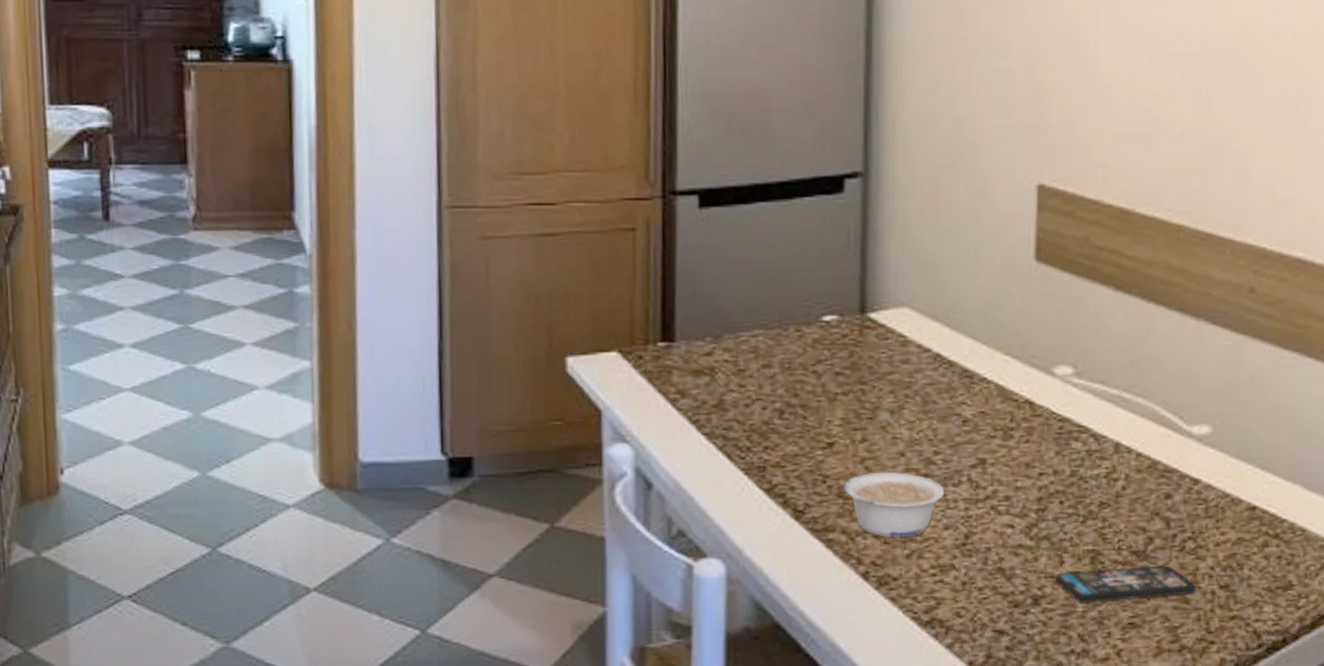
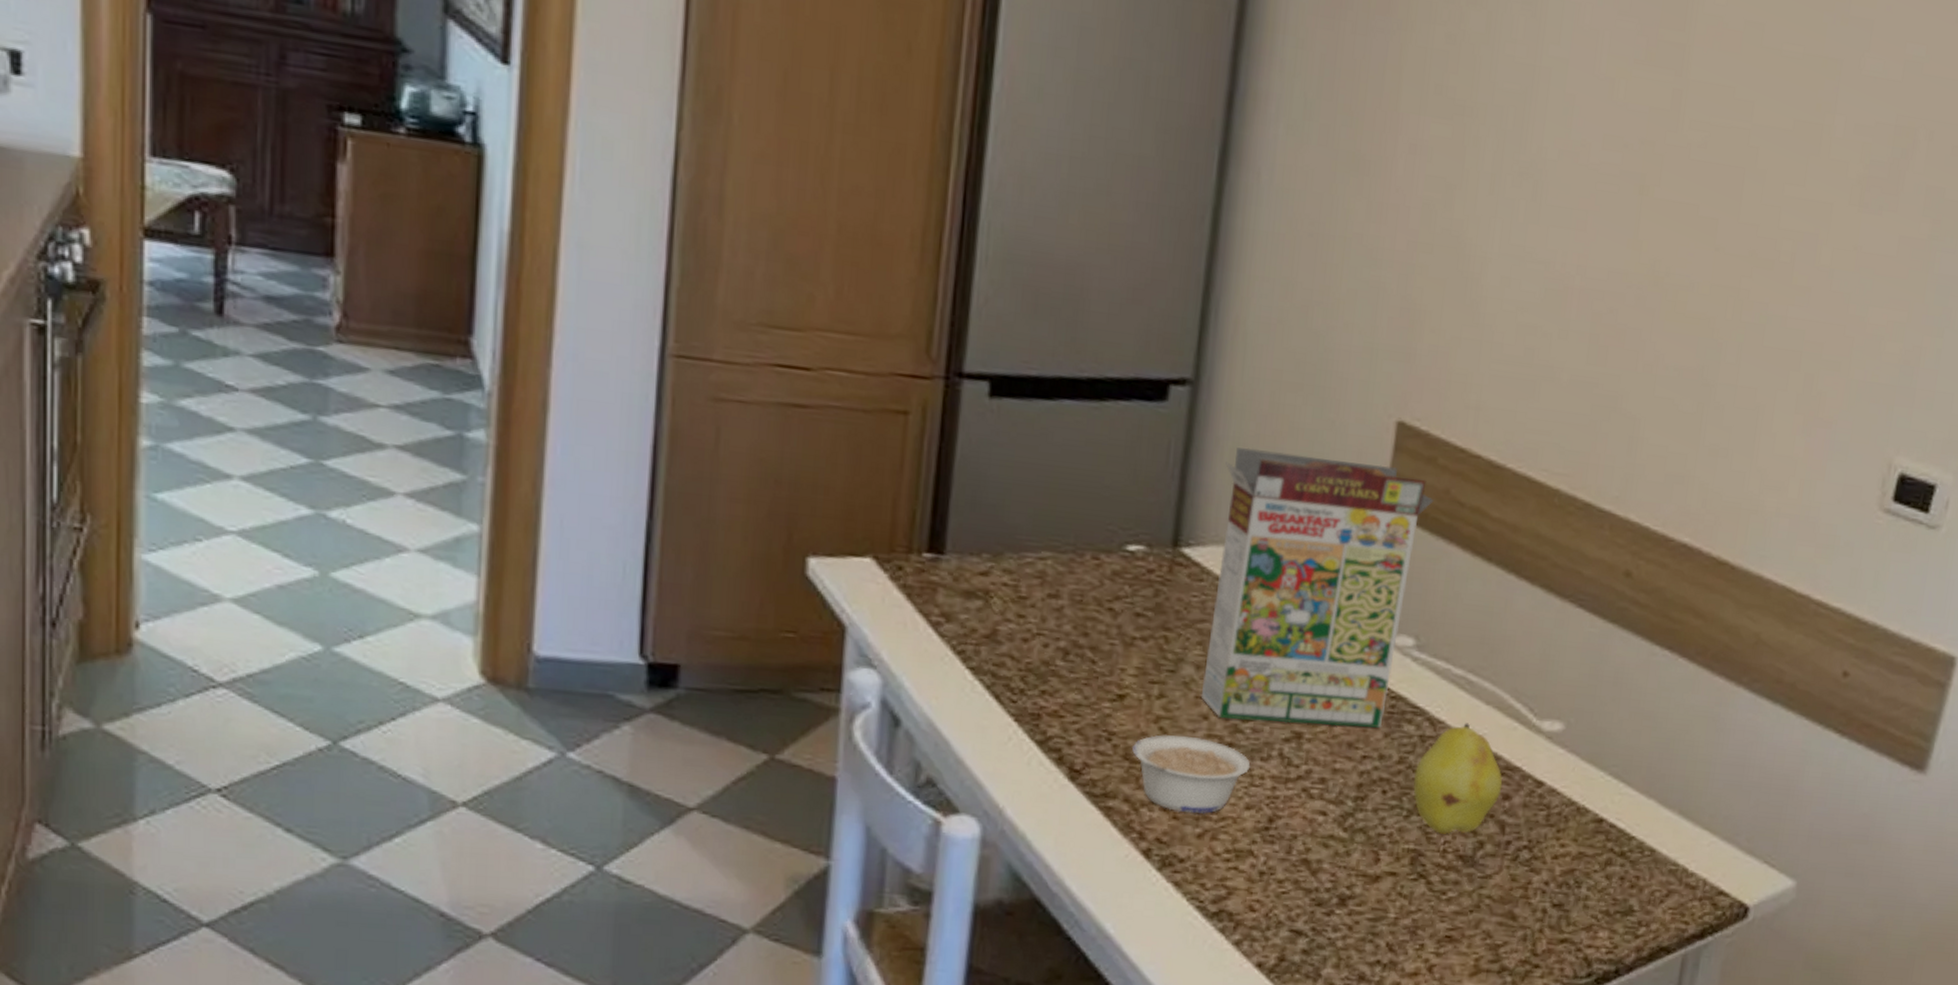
cereal box: none [896,223,1076,453] -> present [1200,447,1434,728]
smartphone: present [1056,565,1196,603] -> none [1368,872,1526,911]
fruit: none [1085,435,1163,534] -> present [1413,723,1503,834]

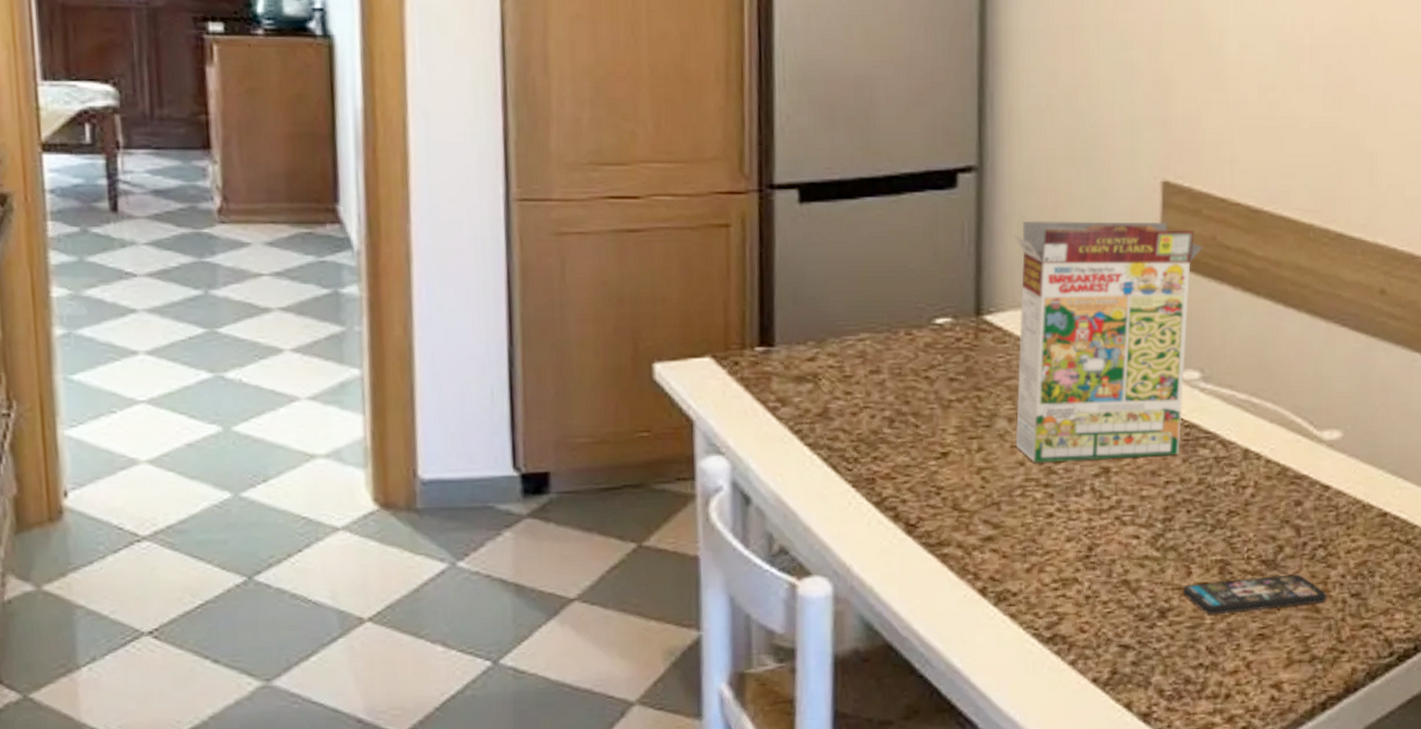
legume: present [1131,735,1251,814] -> none [959,482,1067,552]
smartphone: none [1368,872,1526,911] -> present [1183,574,1327,615]
fruit: present [1413,723,1503,834] -> none [1213,441,1293,543]

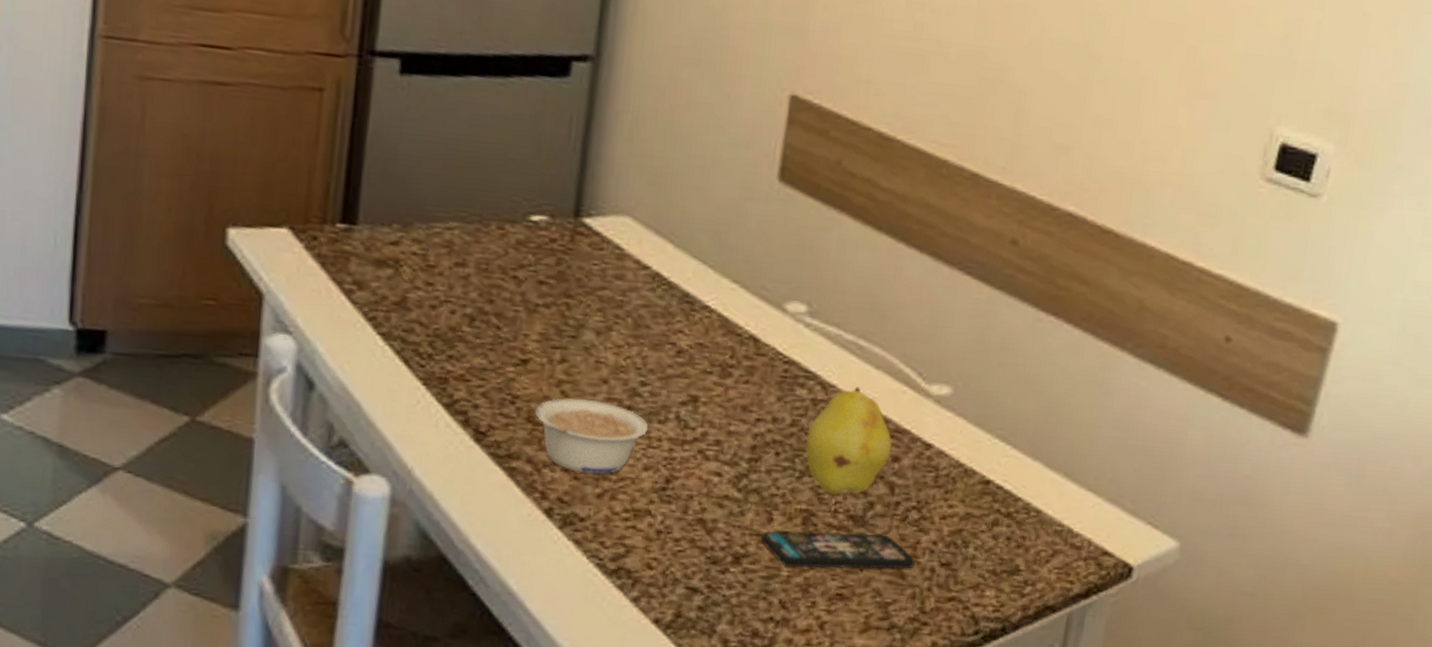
legume: none [959,482,1067,552] -> present [534,398,649,475]
cereal box: present [1014,220,1203,462] -> none [601,121,826,392]
fruit: none [1213,441,1293,543] -> present [805,387,892,495]

